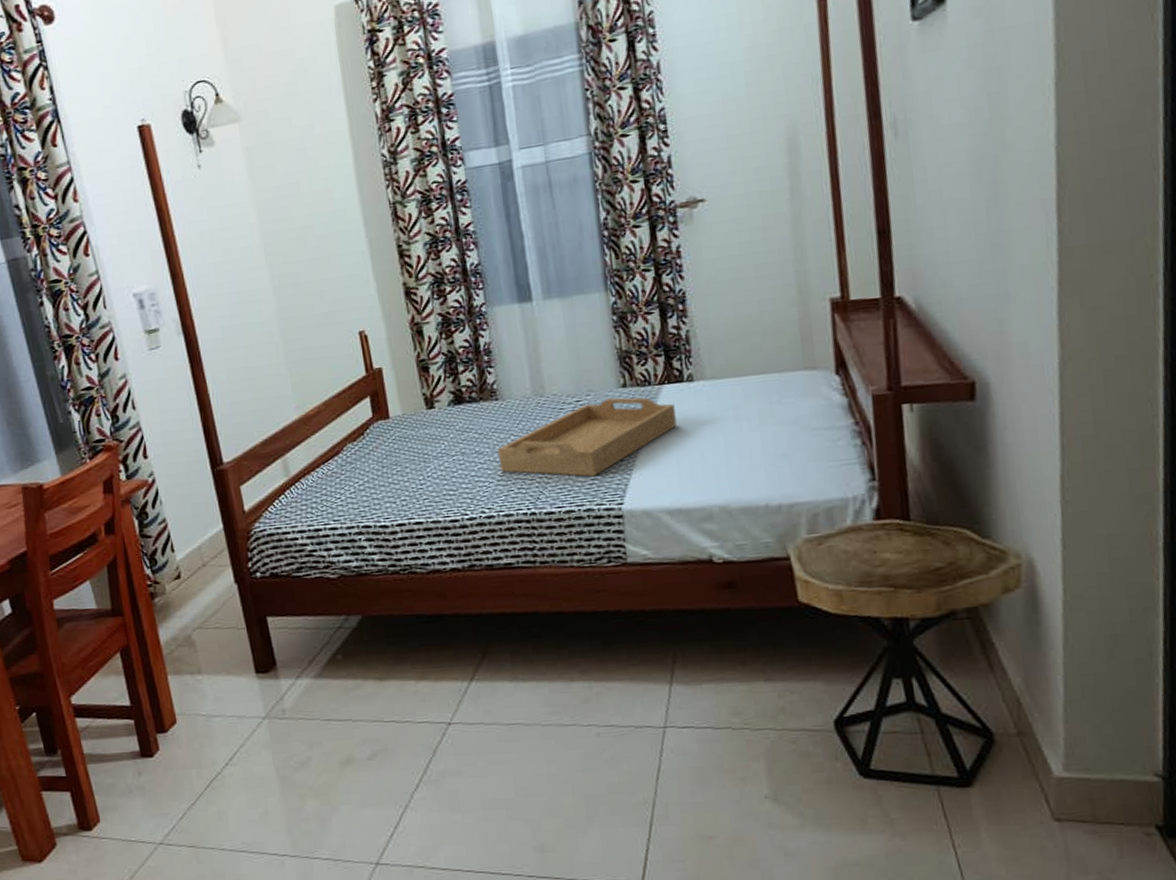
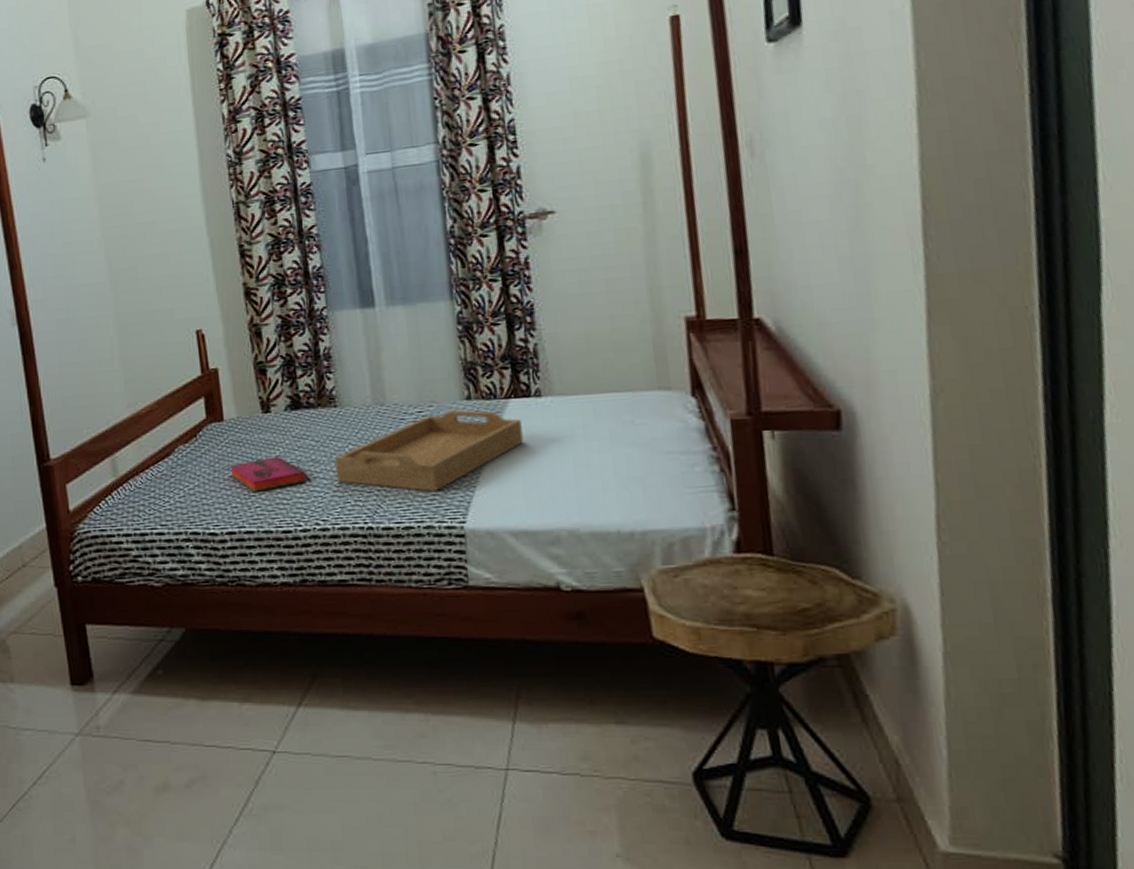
hardback book: none [396,449,472,485] -> present [228,455,308,492]

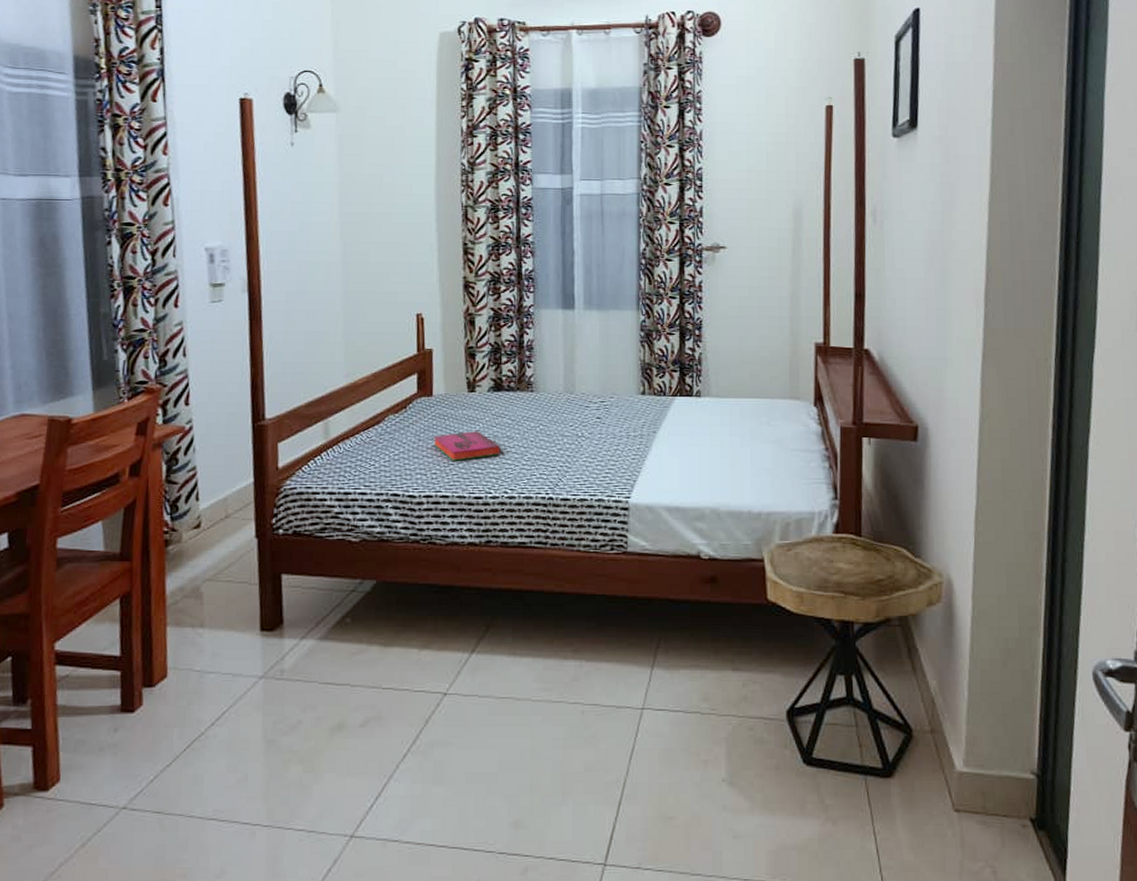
serving tray: present [334,410,523,493] -> none [526,403,683,471]

